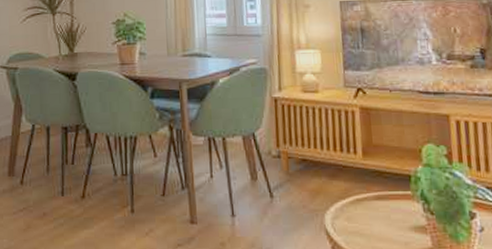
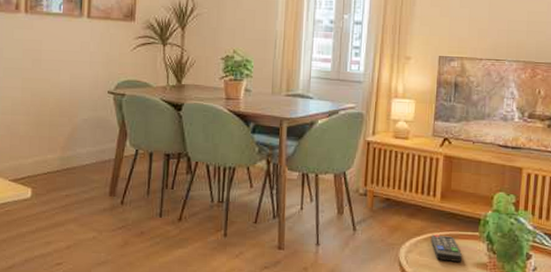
remote control: none [357,196,397,226] -> present [431,234,463,262]

